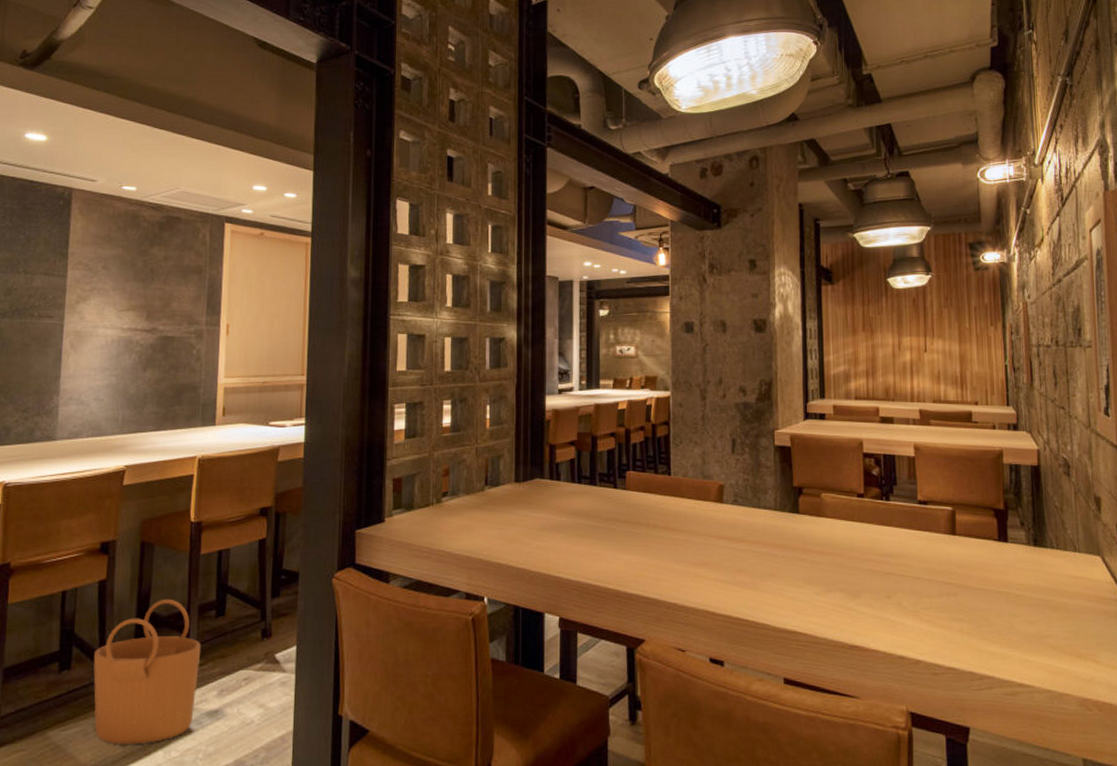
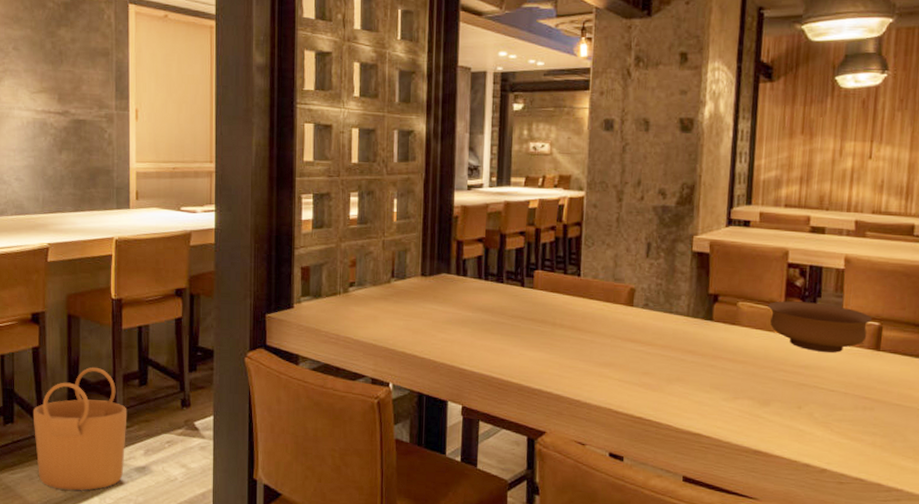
bowl: none [849,490,946,539] -> present [768,301,873,353]

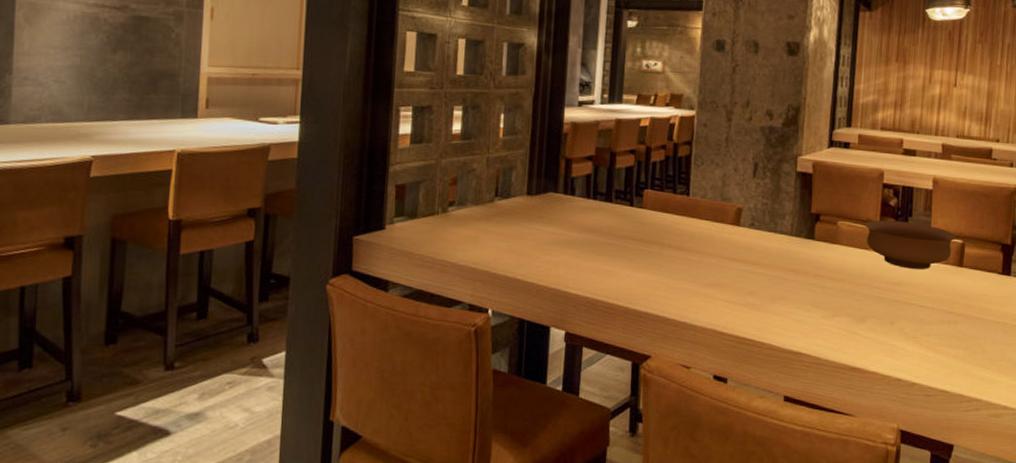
shopping bag: present [34,367,127,491] -> none [58,298,181,446]

